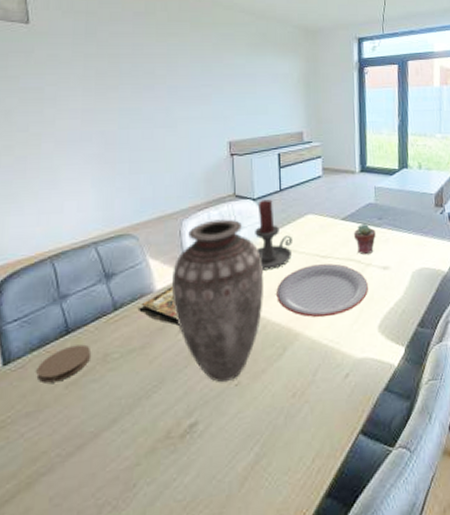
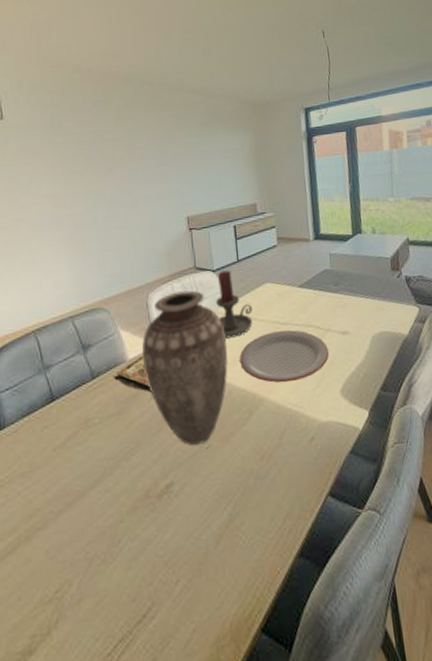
coaster: present [36,344,92,384] -> none [28,410,75,447]
potted succulent: present [353,223,376,254] -> none [310,289,334,320]

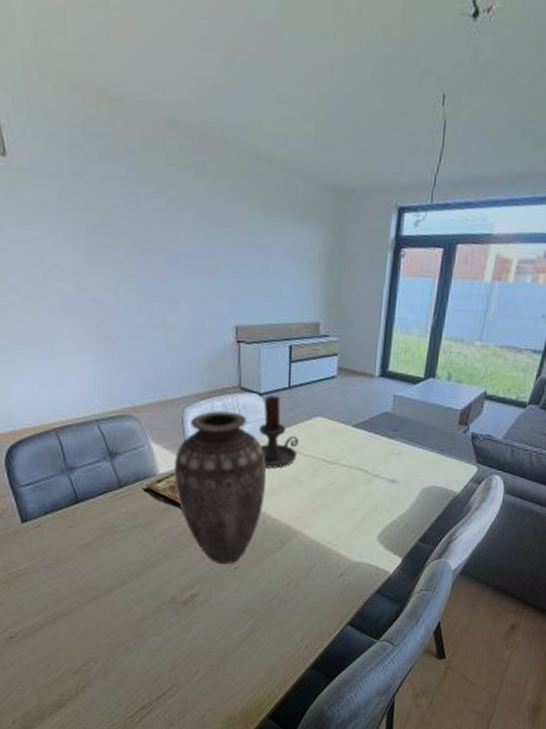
plate: present [239,330,329,383] -> none [278,468,373,521]

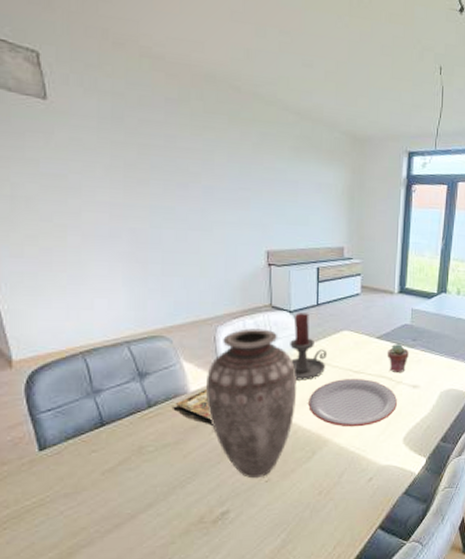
plate: none [278,468,373,521] -> present [308,378,397,427]
potted succulent: none [363,433,389,465] -> present [386,343,409,372]

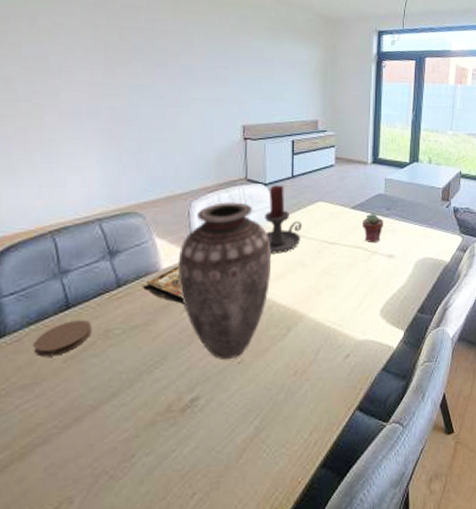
coaster: none [73,436,127,469] -> present [33,320,93,357]
plate: present [308,378,397,427] -> none [283,249,373,301]

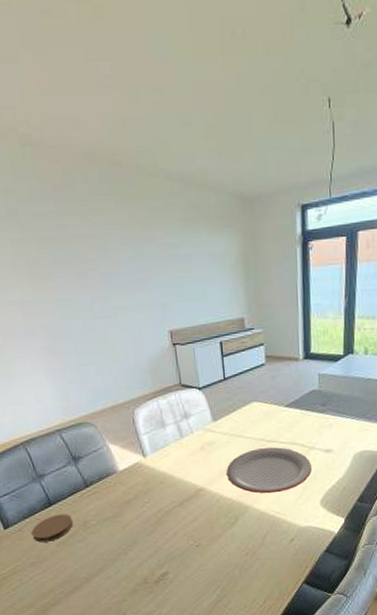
book: present [142,265,185,304] -> none [105,467,144,500]
vase: present [178,202,272,361] -> none [131,407,216,544]
candle holder: present [265,185,302,254] -> none [202,388,240,454]
plate: none [283,249,373,301] -> present [226,447,312,494]
potted succulent: present [361,213,383,242] -> none [297,409,319,439]

